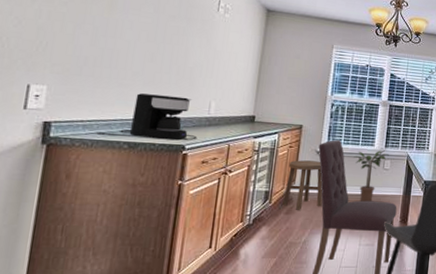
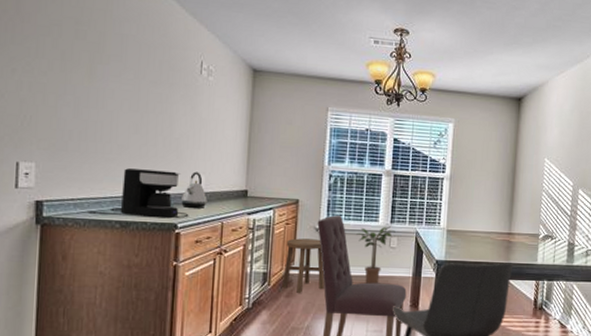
kettle: none [189,98,216,132] -> present [180,171,207,208]

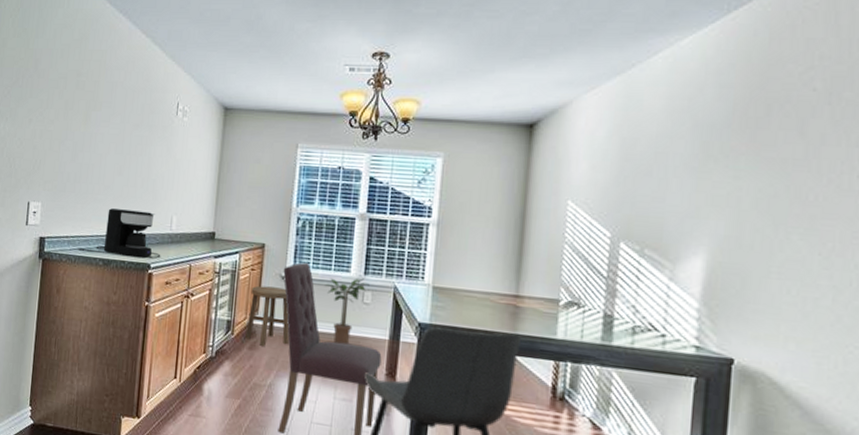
kettle: present [180,171,207,208] -> none [154,212,178,249]

